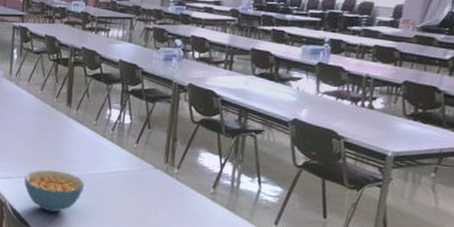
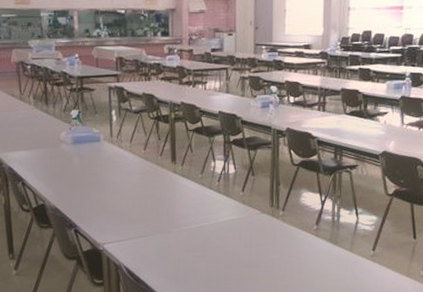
cereal bowl: present [24,170,85,213] -> none [137,227,197,268]

